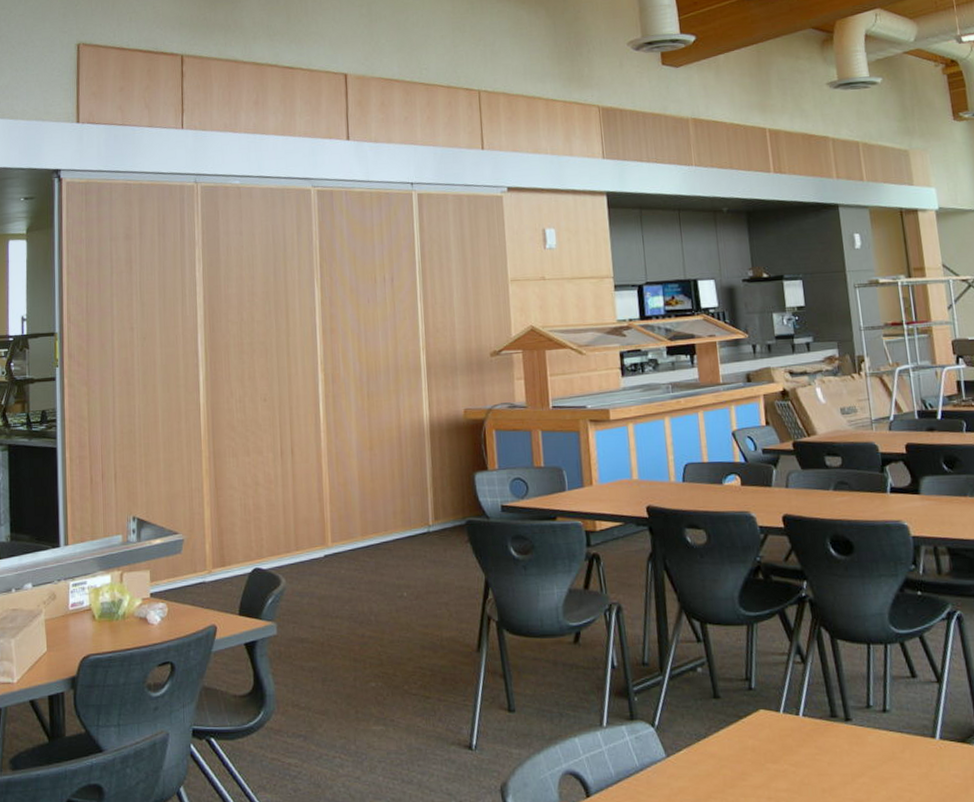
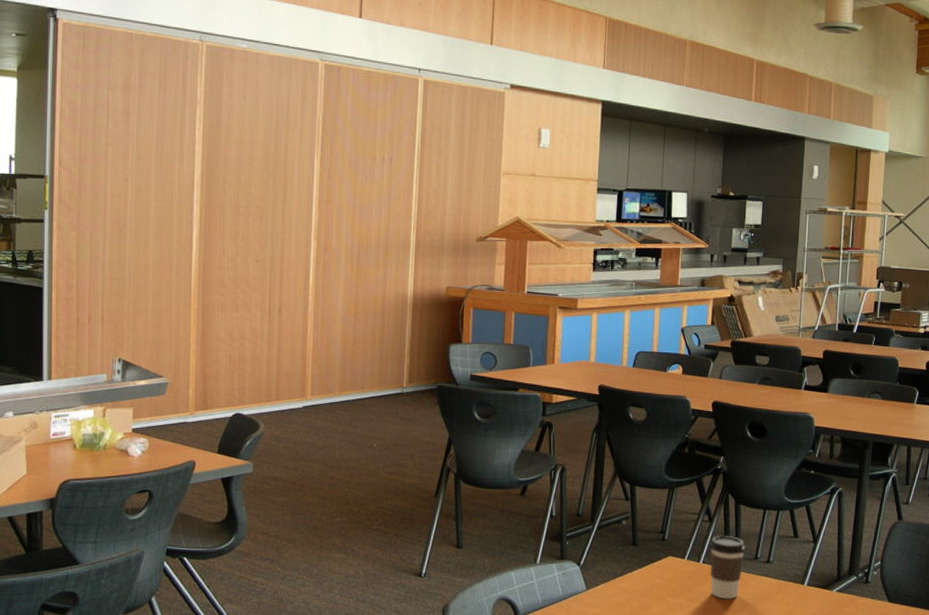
coffee cup: none [808,680,855,762] -> present [709,536,745,600]

